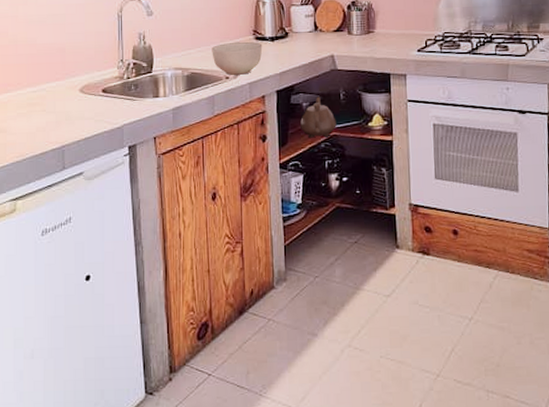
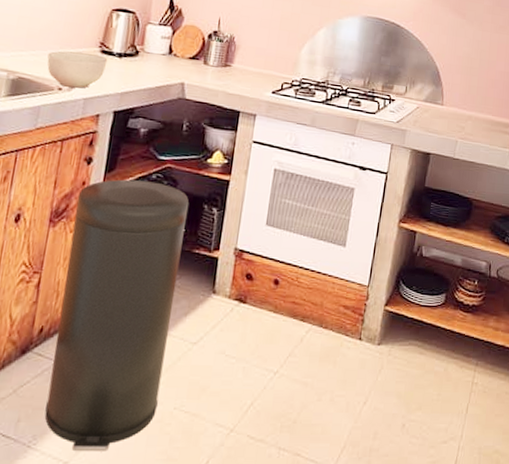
pedal bin: none [260,150,365,399] -> present [45,179,190,452]
teapot: present [300,96,337,138] -> none [133,124,174,169]

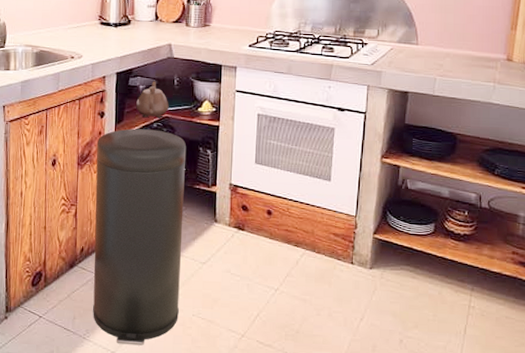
bowl: present [47,50,108,89] -> none [60,25,107,56]
teapot: none [133,124,174,169] -> present [136,81,169,118]

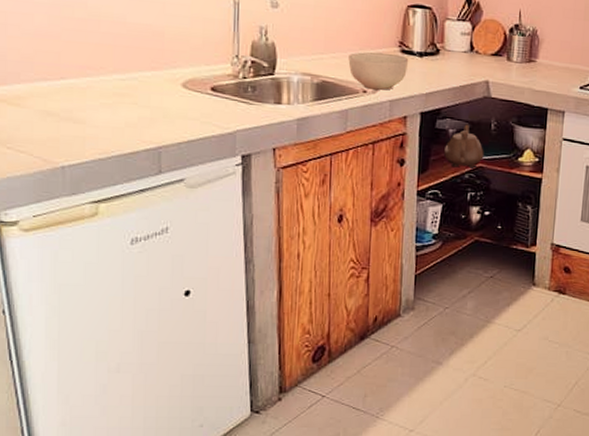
bowl: none [60,25,107,56] -> present [348,52,409,90]
pedal bin: present [93,128,187,346] -> none [388,179,504,422]

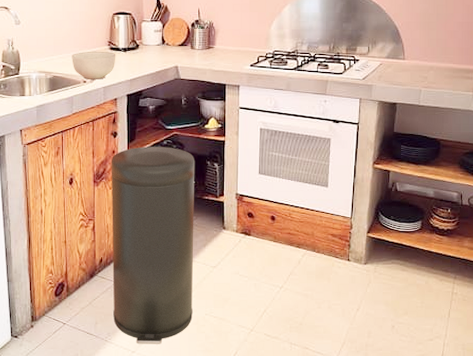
pedal bin: none [388,179,504,422] -> present [111,146,195,345]
teapot: present [444,124,484,168] -> none [147,101,178,136]

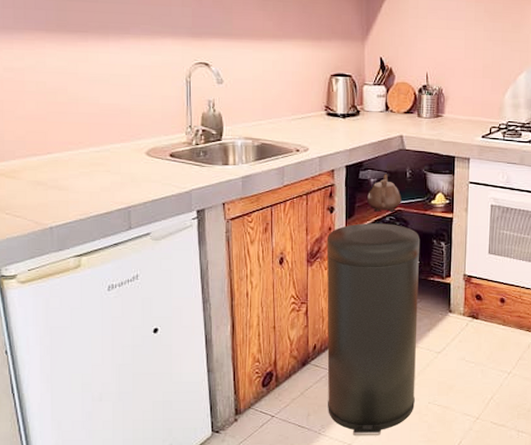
bowl: present [72,51,116,79] -> none [283,116,334,148]
teapot: none [147,101,178,136] -> present [367,174,402,212]

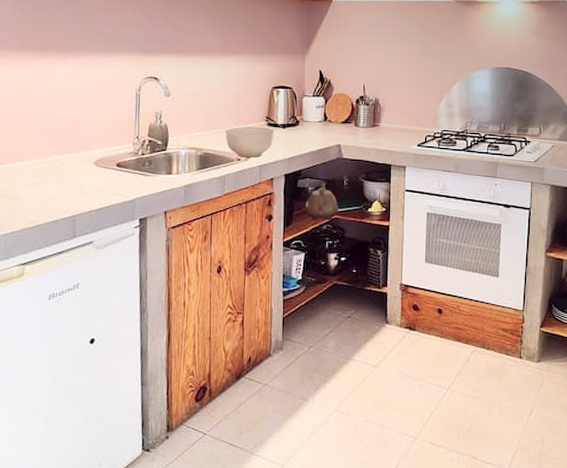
bowl: none [283,116,334,148] -> present [225,126,274,158]
pedal bin: present [326,223,420,436] -> none [261,231,357,457]

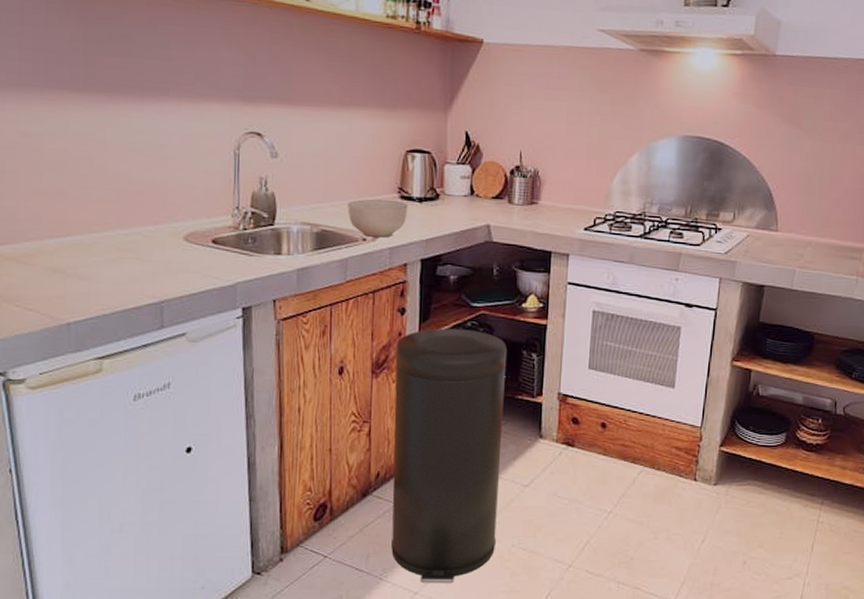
pedal bin: none [261,231,357,457] -> present [391,328,508,584]
teapot: present [305,182,339,220] -> none [445,270,487,316]

